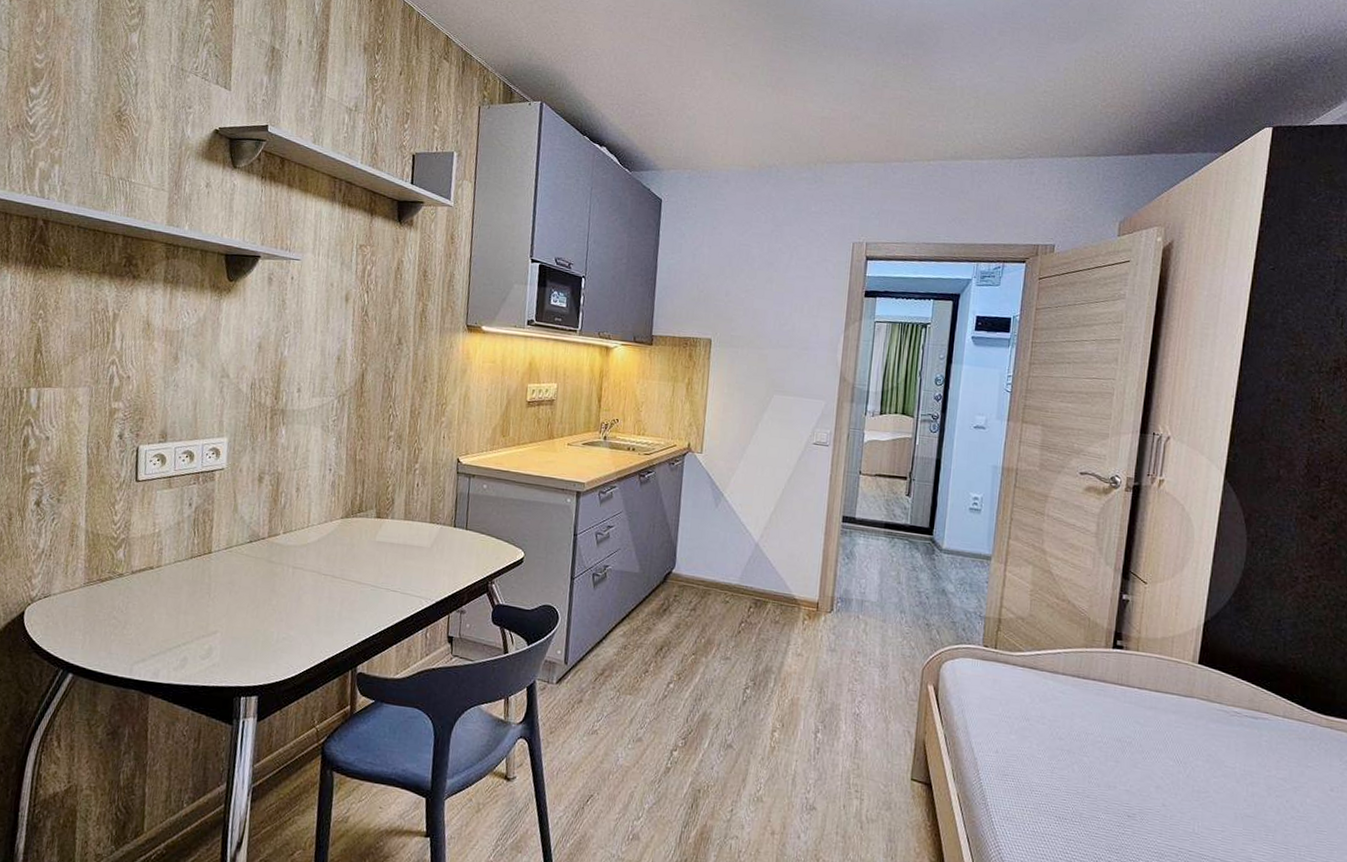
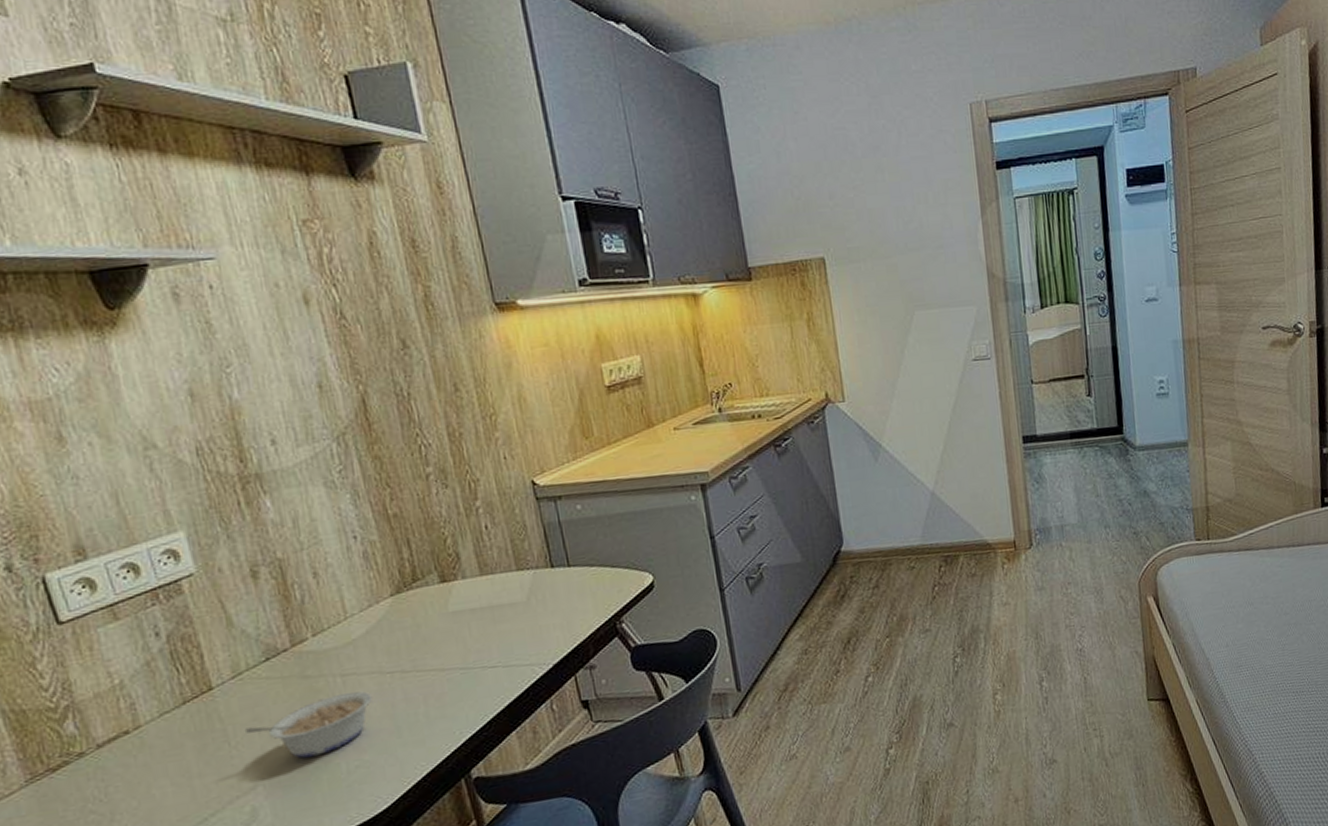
legume: none [221,580,309,622] -> present [244,691,373,759]

